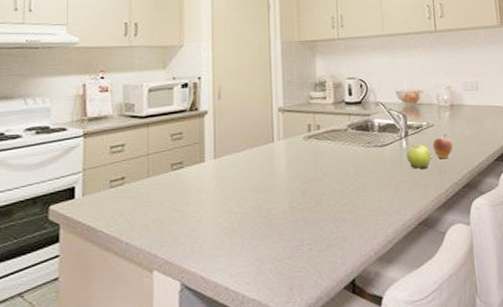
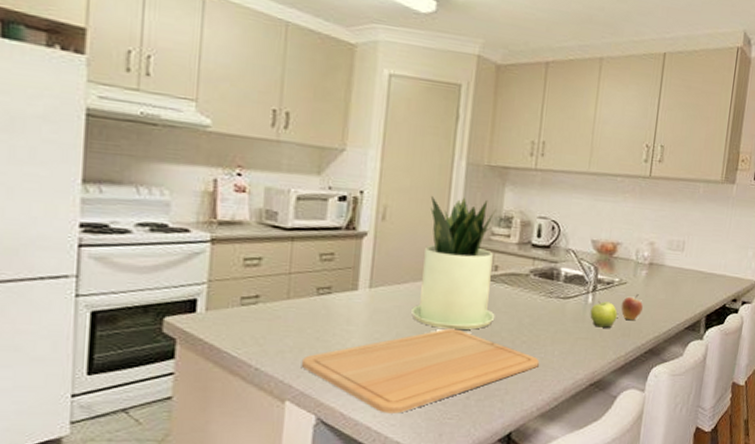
chopping board: none [163,186,369,273] -> present [301,328,539,414]
planter: none [252,70,324,187] -> present [411,196,496,330]

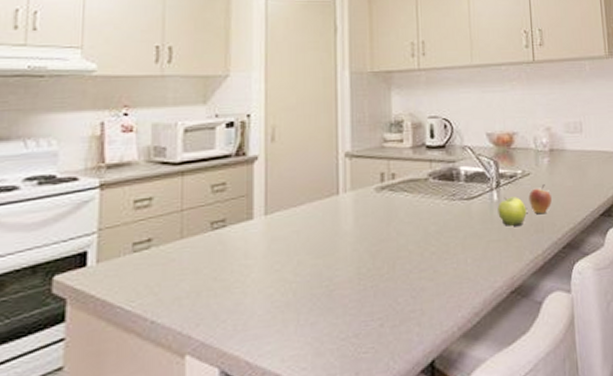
chopping board: present [301,328,539,414] -> none [199,248,453,356]
planter: present [411,196,496,330] -> none [311,107,399,250]

